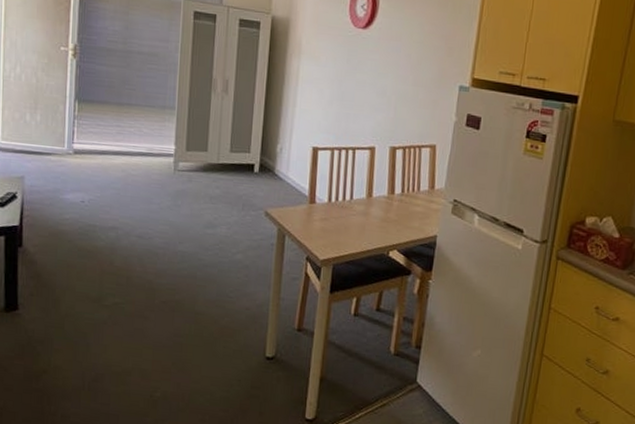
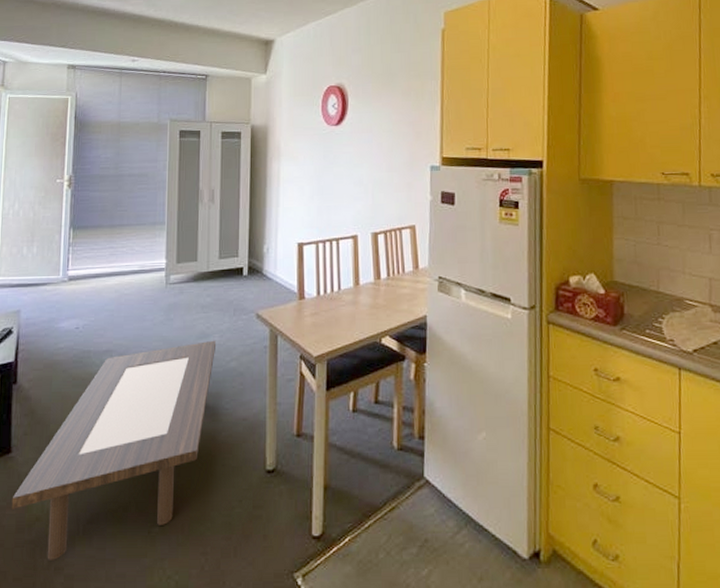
coffee table: none [19,231,224,409] -> present [11,340,217,560]

